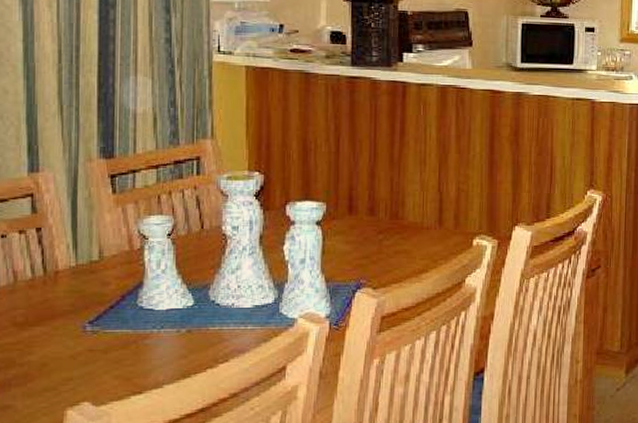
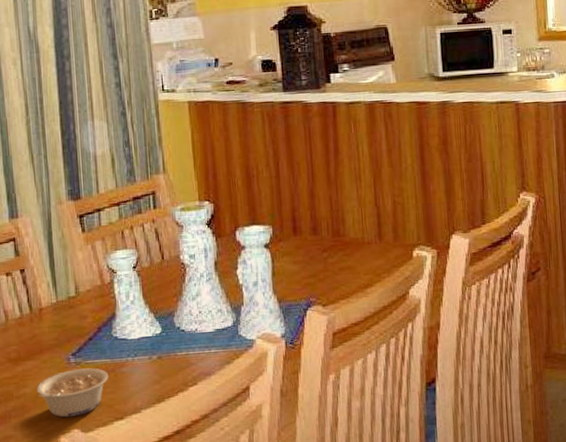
legume: none [43,338,130,389] -> present [36,368,109,418]

